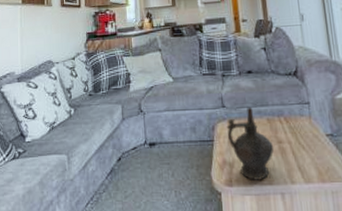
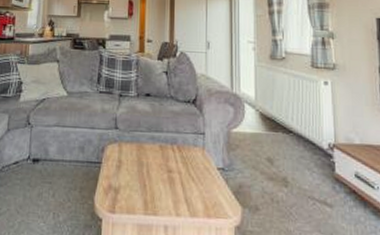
ceremonial vessel: present [226,107,274,180] -> none [116,131,162,210]

